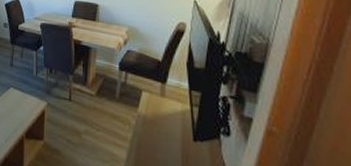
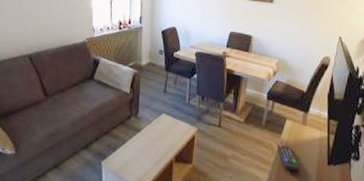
remote control: none [134,119,161,149] -> present [277,144,300,172]

